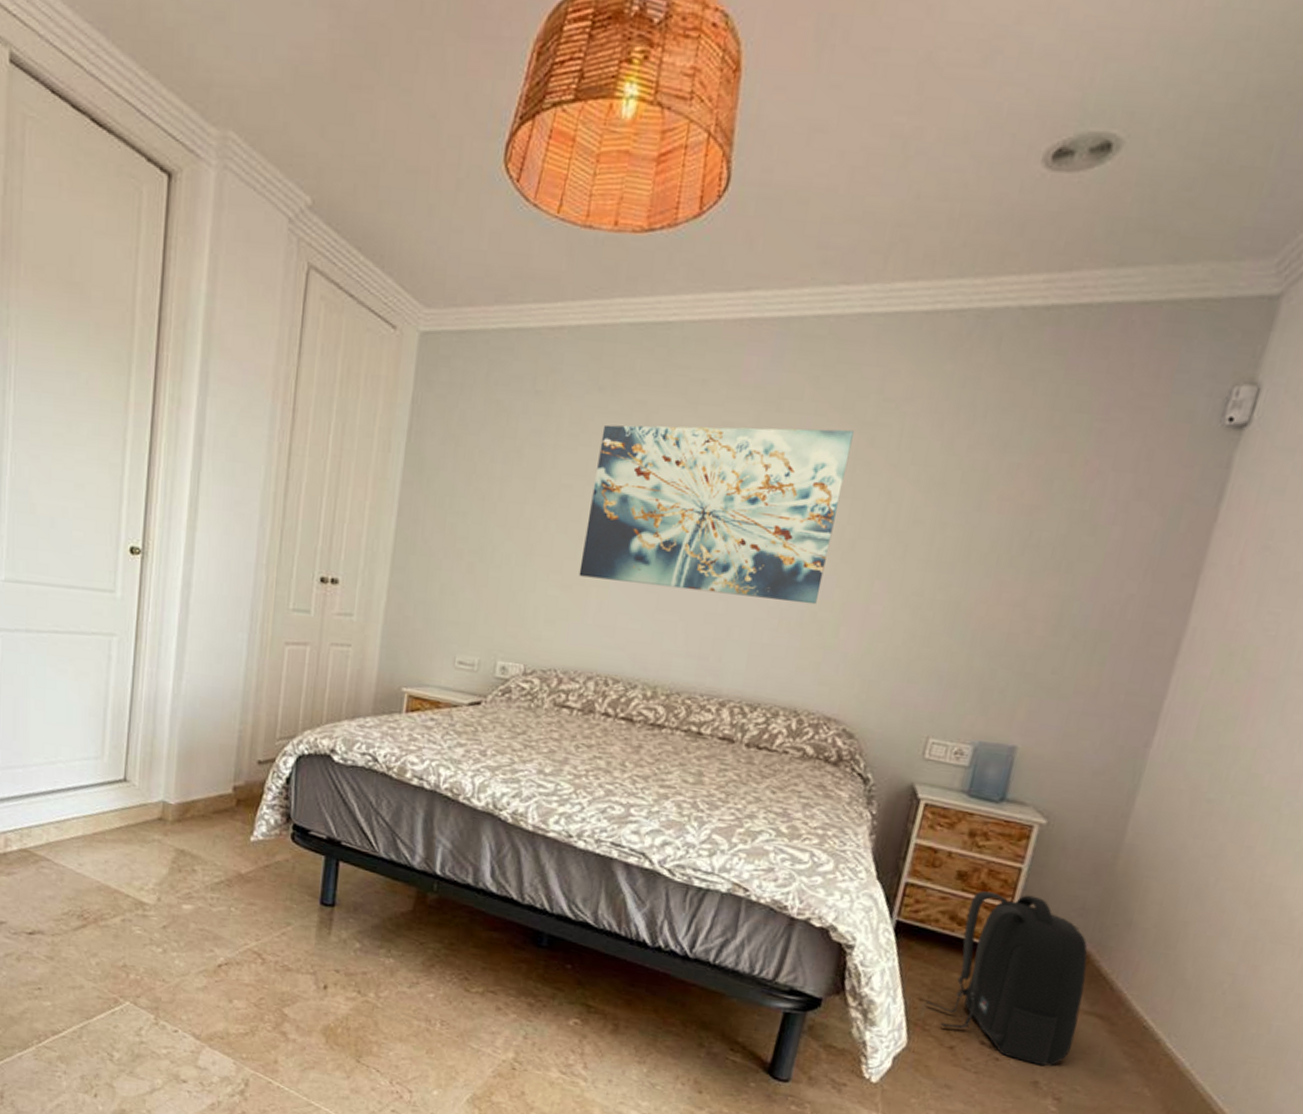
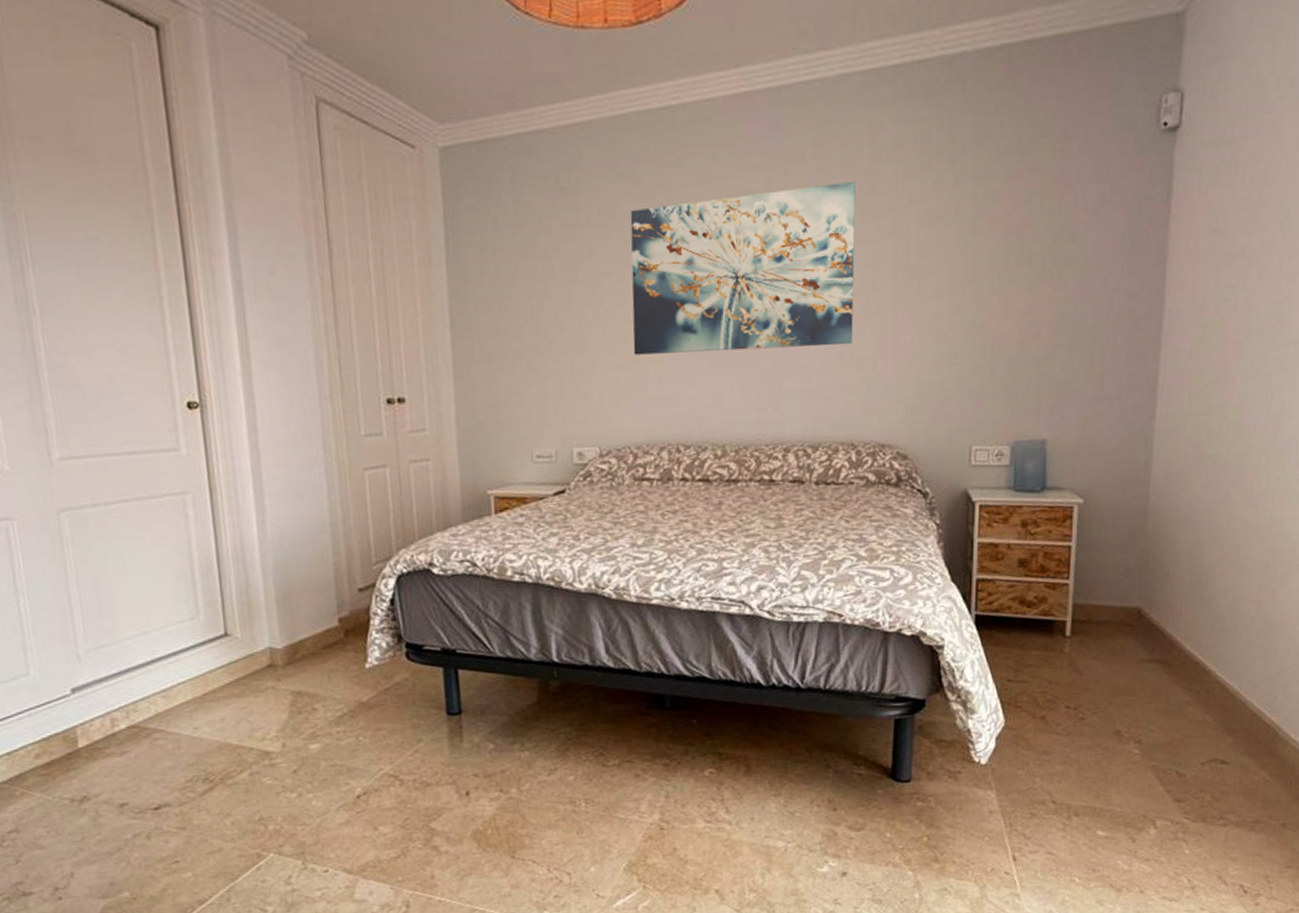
backpack: present [926,891,1088,1066] -> none [1014,568,1142,716]

